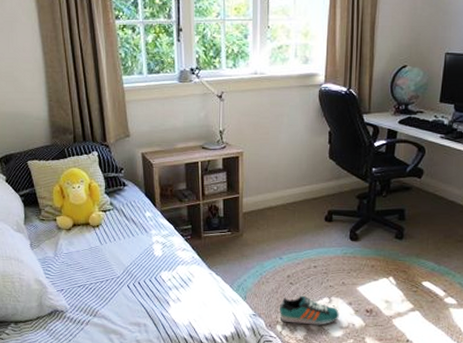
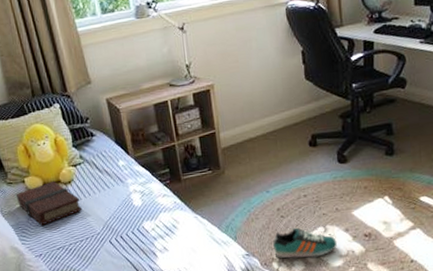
book: none [46,222,107,263] -> present [15,181,83,226]

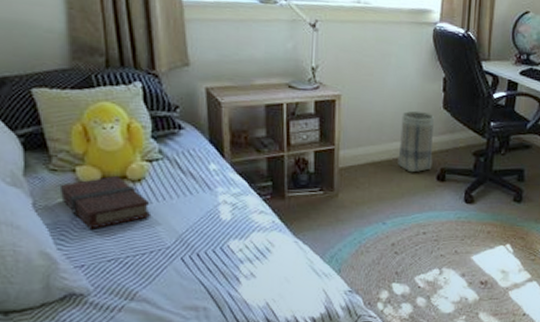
basket: none [269,85,303,143] -> present [398,110,434,173]
sneaker: present [272,227,337,259] -> none [380,266,451,301]

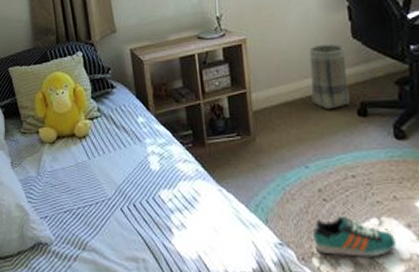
book: present [59,175,152,230] -> none [28,134,95,183]
sneaker: none [380,266,451,301] -> present [312,216,396,258]

